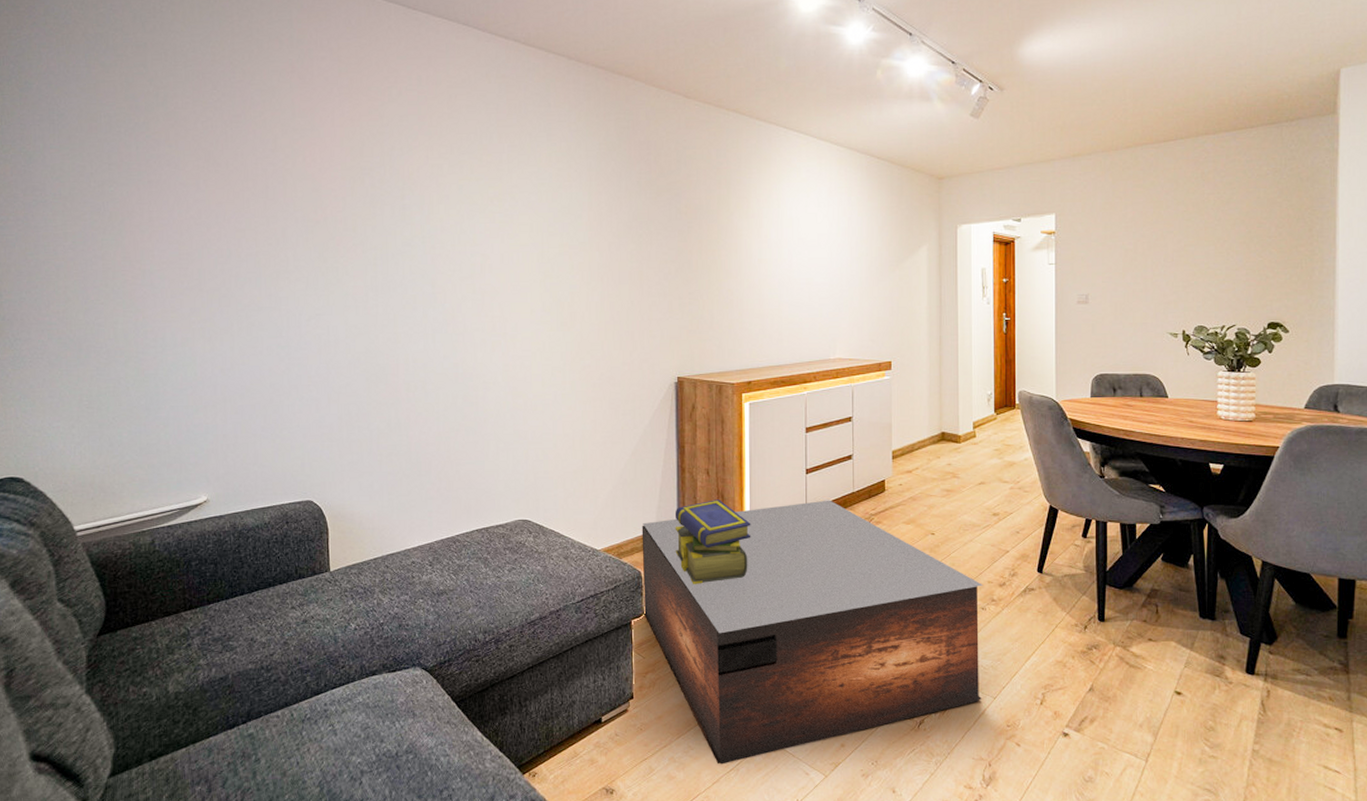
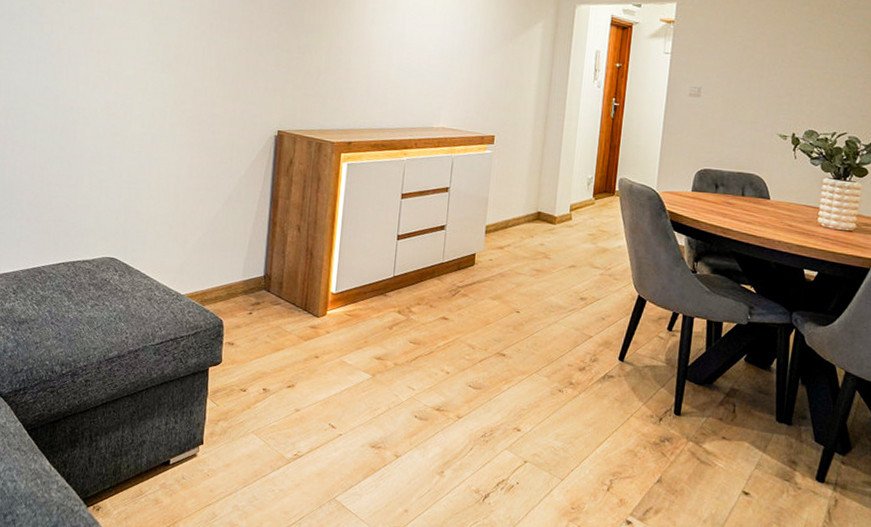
coffee table: present [641,500,984,765] -> none [221,267,563,518]
stack of books: present [674,499,751,585] -> none [258,256,337,339]

